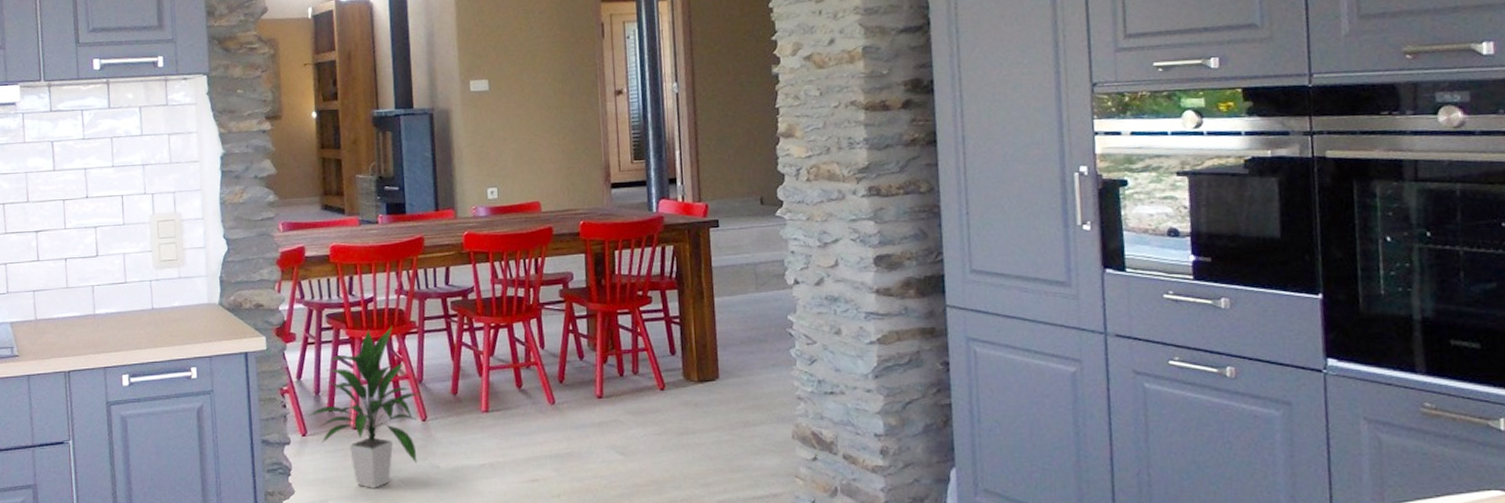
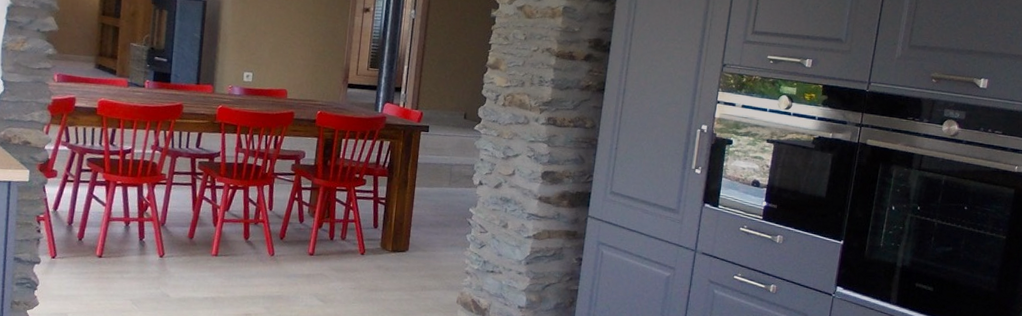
indoor plant: present [307,326,421,488] -> none [58,175,162,308]

